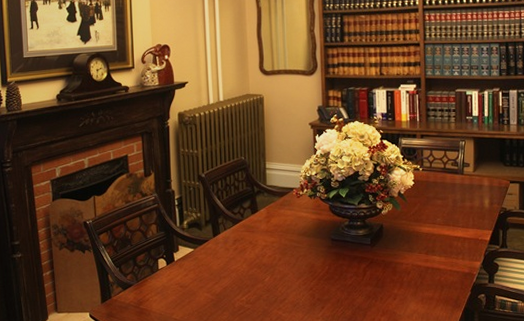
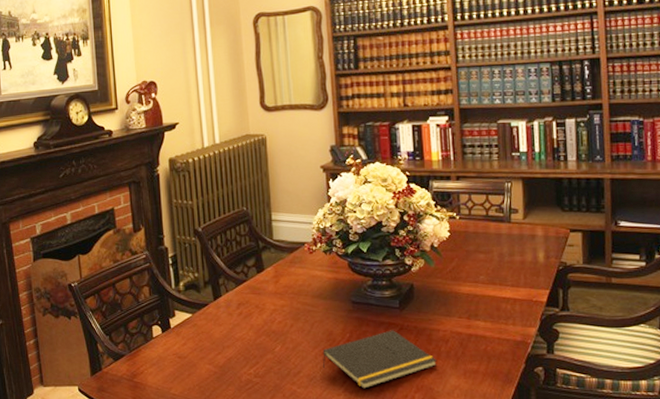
notepad: none [304,263,400,313] -> present [322,330,438,389]

